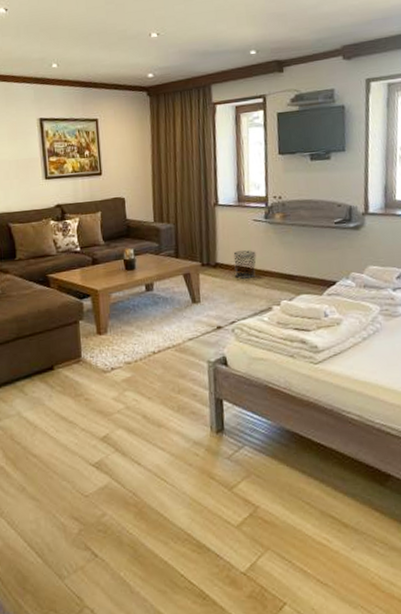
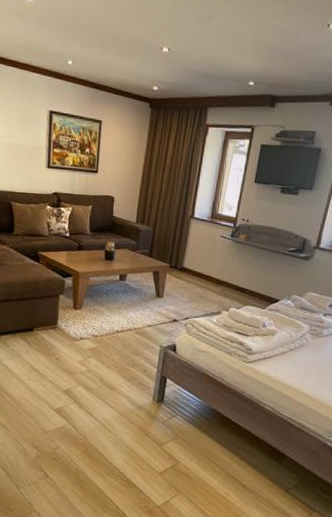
waste bin: present [233,250,257,279] -> none [196,260,218,285]

